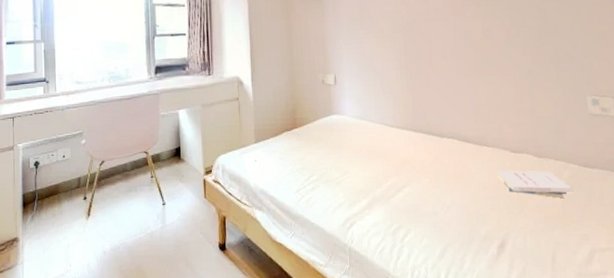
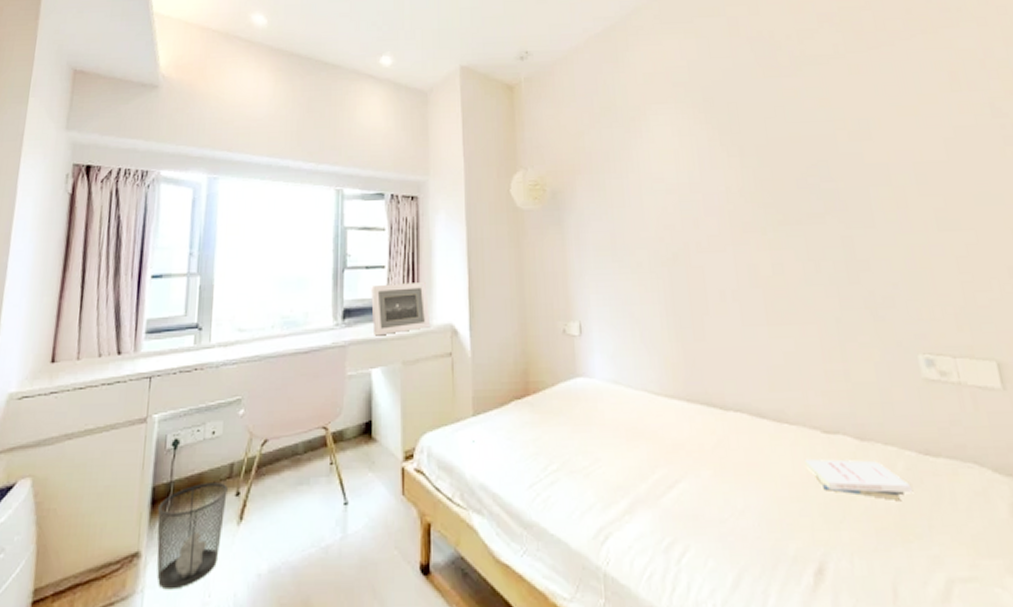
waste bin: none [28,191,77,262] -> present [156,483,228,590]
picture frame: none [176,46,222,86] -> present [371,282,431,336]

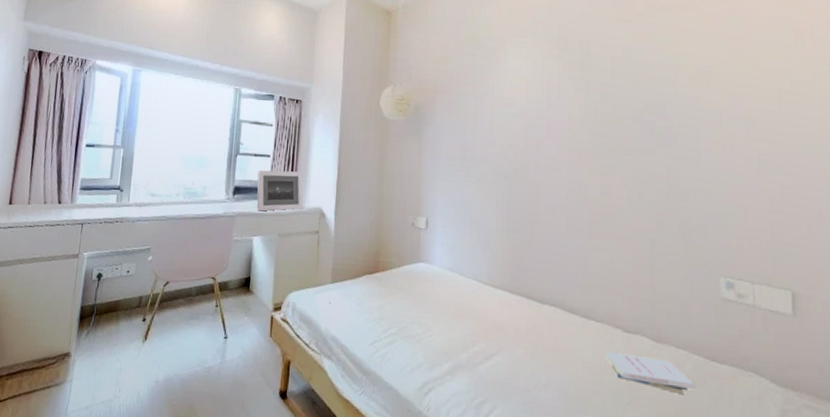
waste bin: present [156,483,228,590] -> none [81,308,137,383]

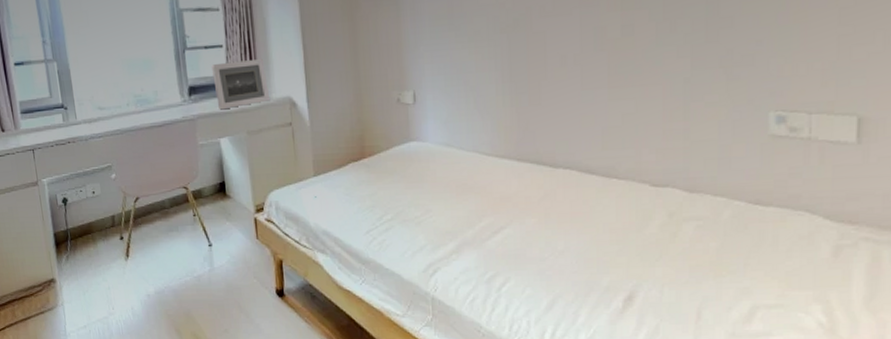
books: present [604,350,695,394] -> none [629,208,734,243]

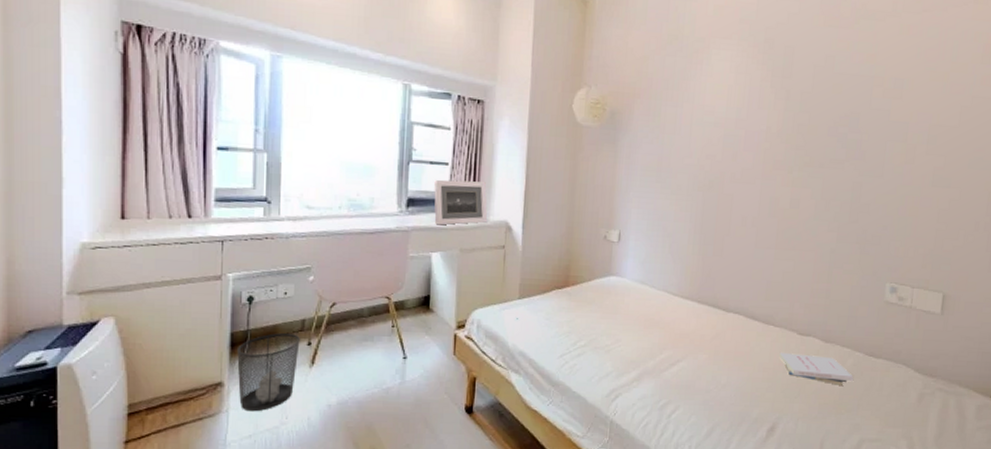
waste bin: none [61,230,115,304] -> present [237,333,300,412]
books: none [629,208,734,243] -> present [779,352,853,385]

